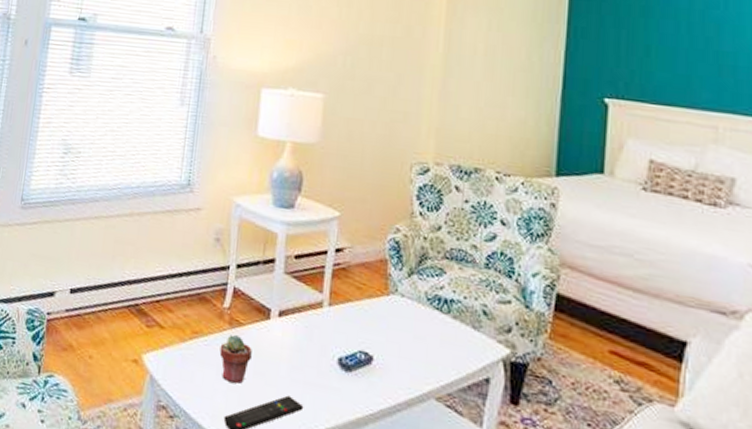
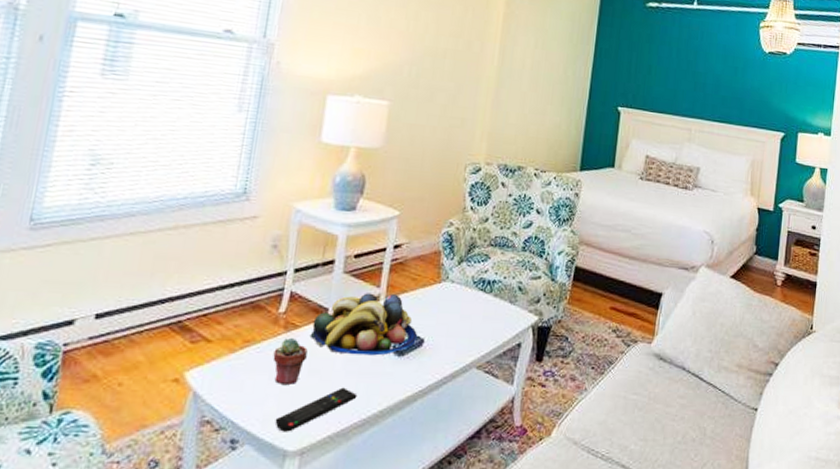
fruit bowl: none [253,297,366,368] -> present [310,293,418,356]

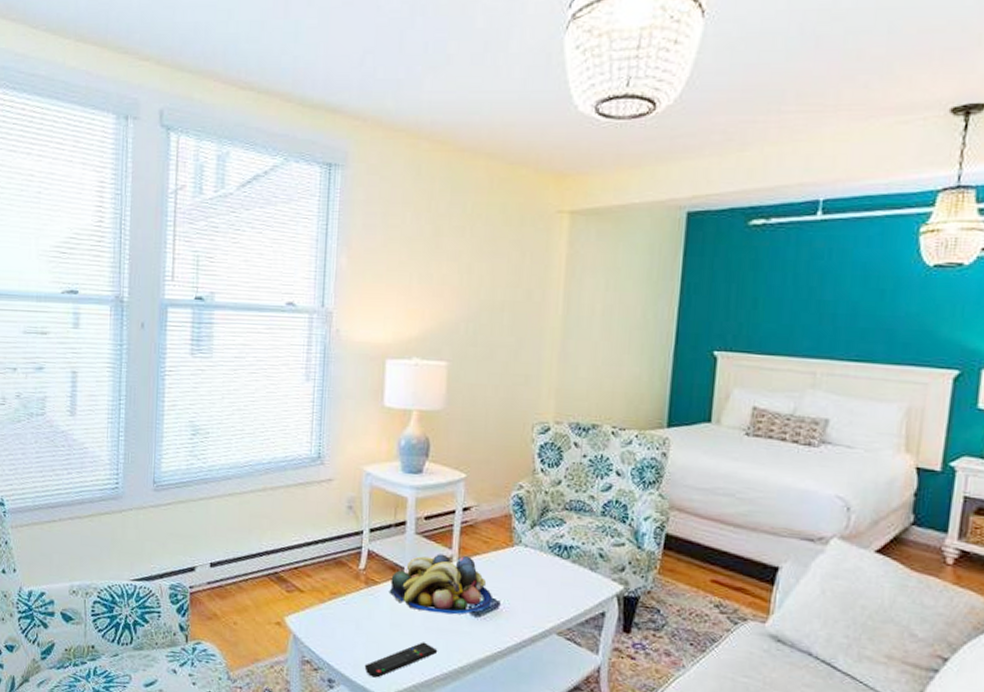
potted succulent: present [273,337,308,386] -> none [357,592,388,636]

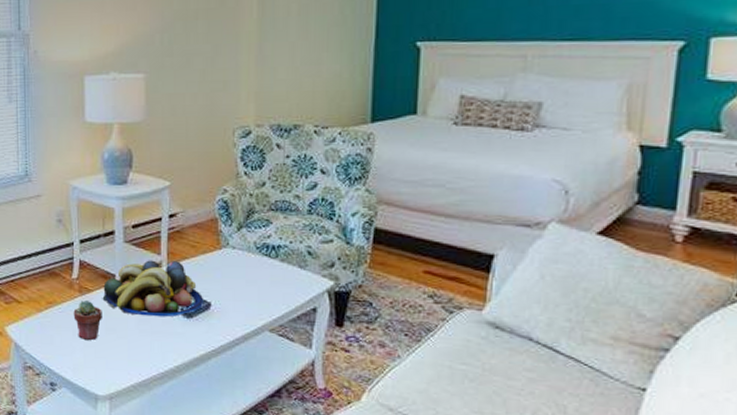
potted succulent: none [357,592,388,636] -> present [73,299,102,341]
remote control: present [364,642,438,678] -> none [84,344,153,380]

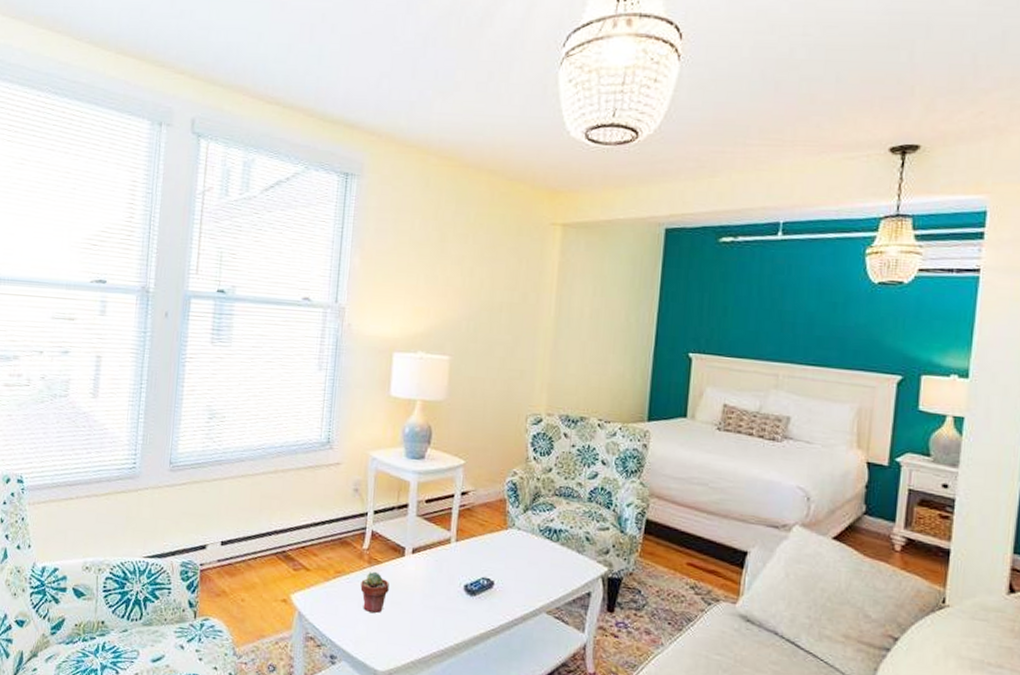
fruit bowl: present [102,260,204,317] -> none [390,535,488,594]

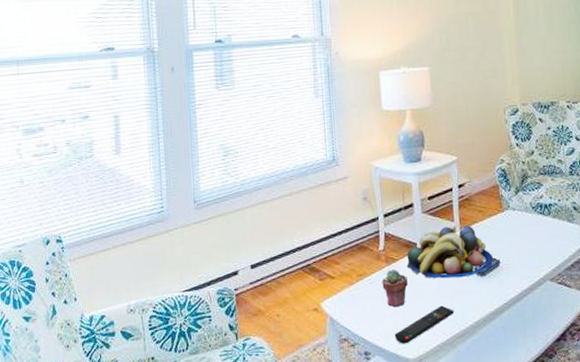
remote control: none [365,619,435,654] -> present [394,305,455,344]
fruit bowl: none [390,535,488,594] -> present [406,225,494,279]

